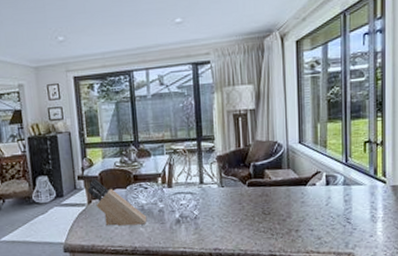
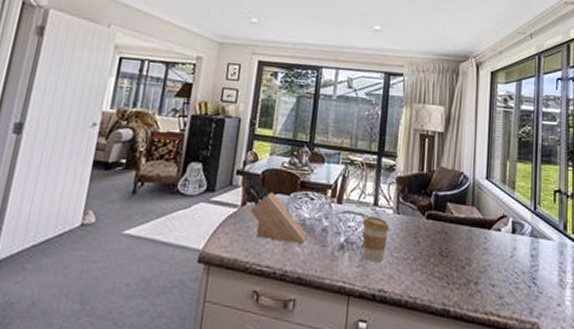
coffee cup: none [192,192,217,228] -> present [362,216,390,262]

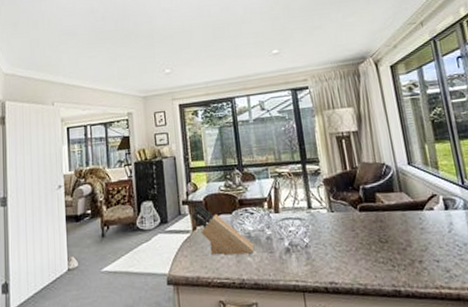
coffee cup: present [362,216,390,262] -> none [301,218,329,258]

